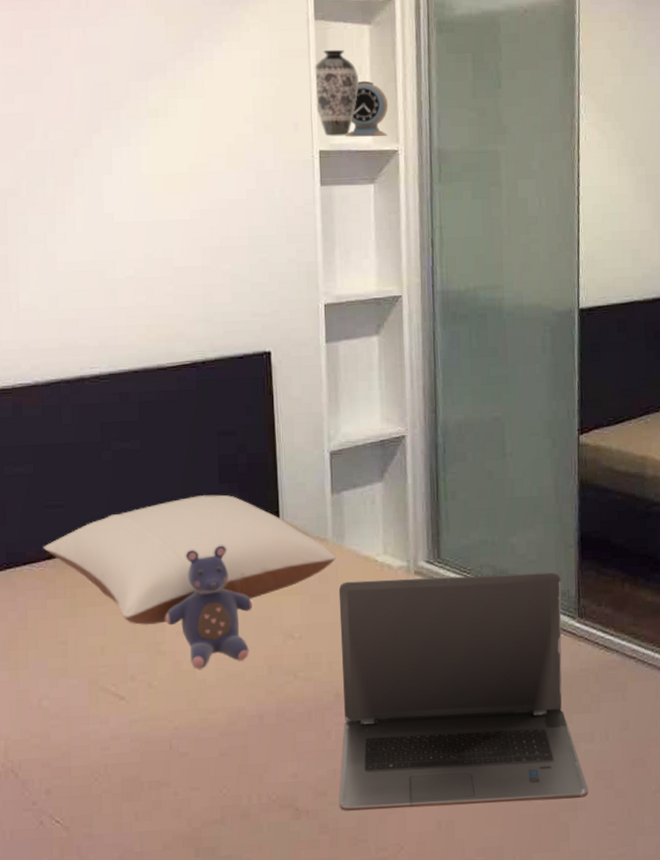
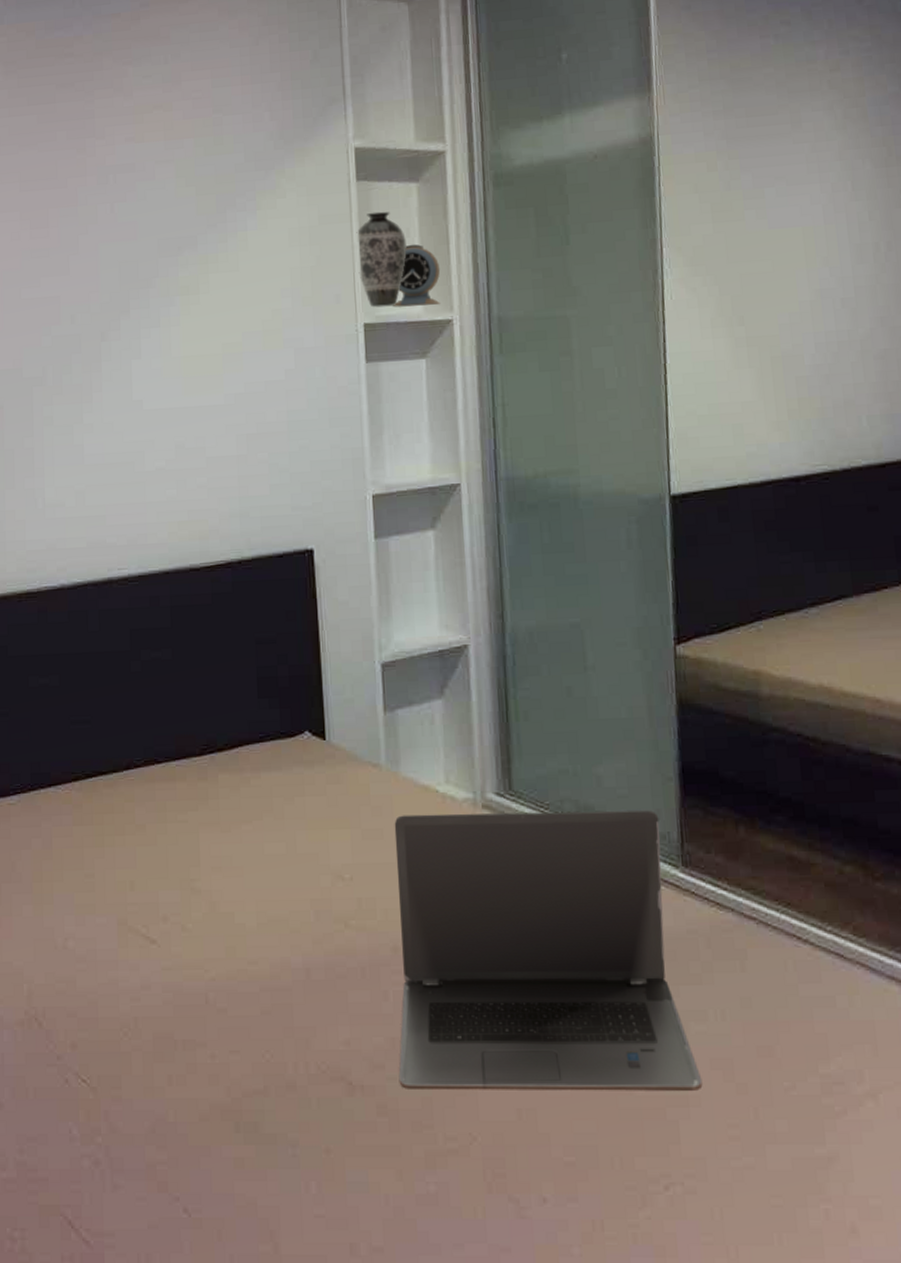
pillow: present [43,494,336,626] -> none [69,711,390,859]
teddy bear: present [165,545,254,669] -> none [200,769,298,912]

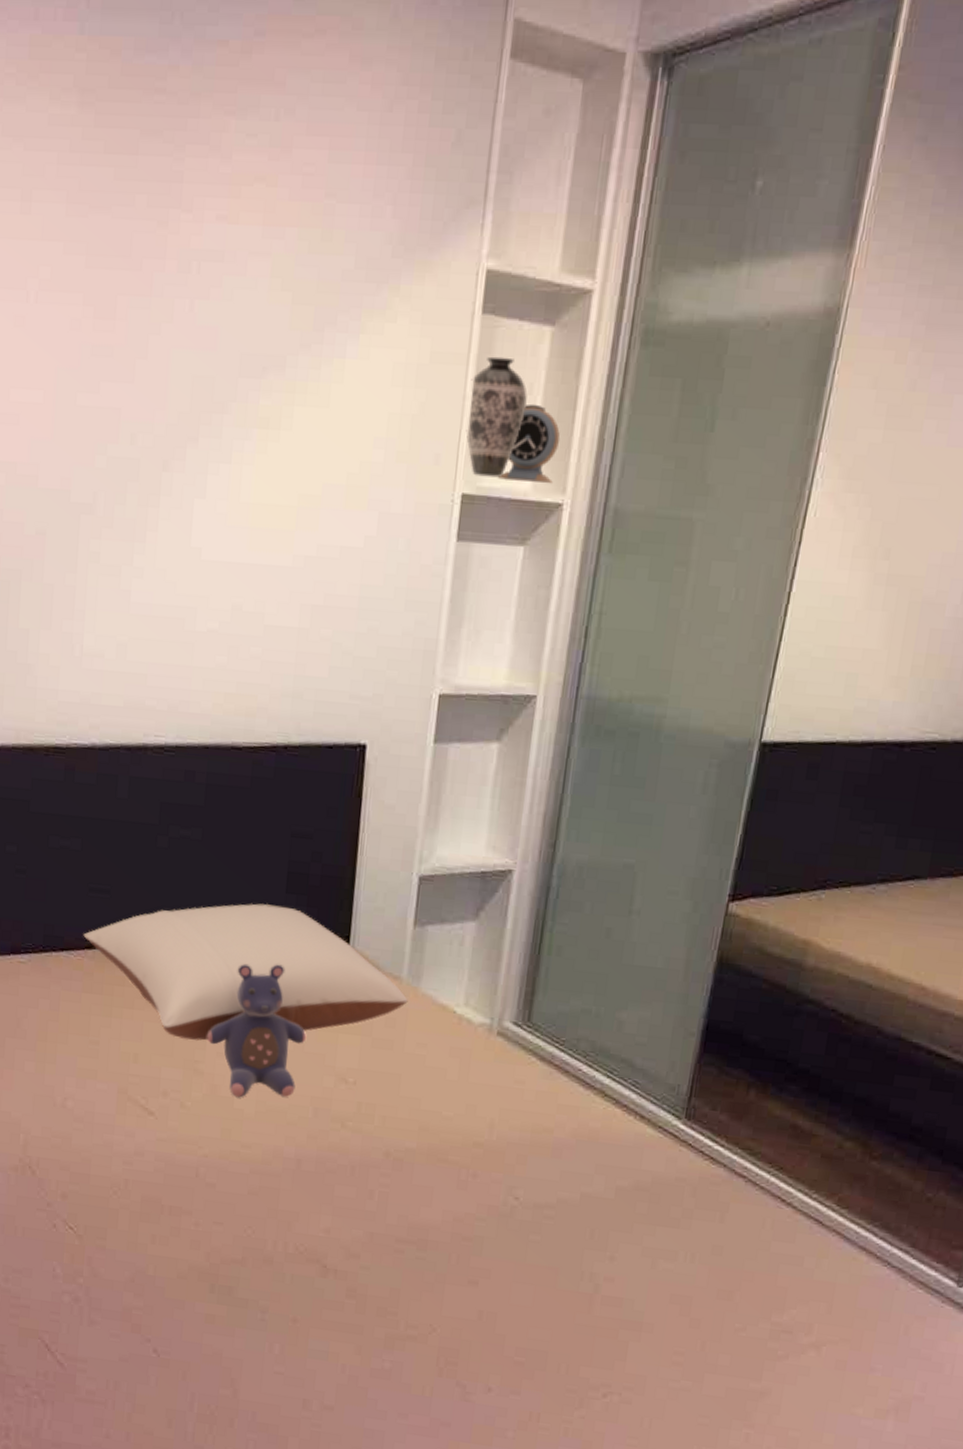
pillow: none [69,711,390,859] -> present [83,903,408,1041]
teddy bear: none [200,769,298,912] -> present [207,964,307,1098]
laptop computer: present [394,810,703,1091] -> none [371,1030,673,1319]

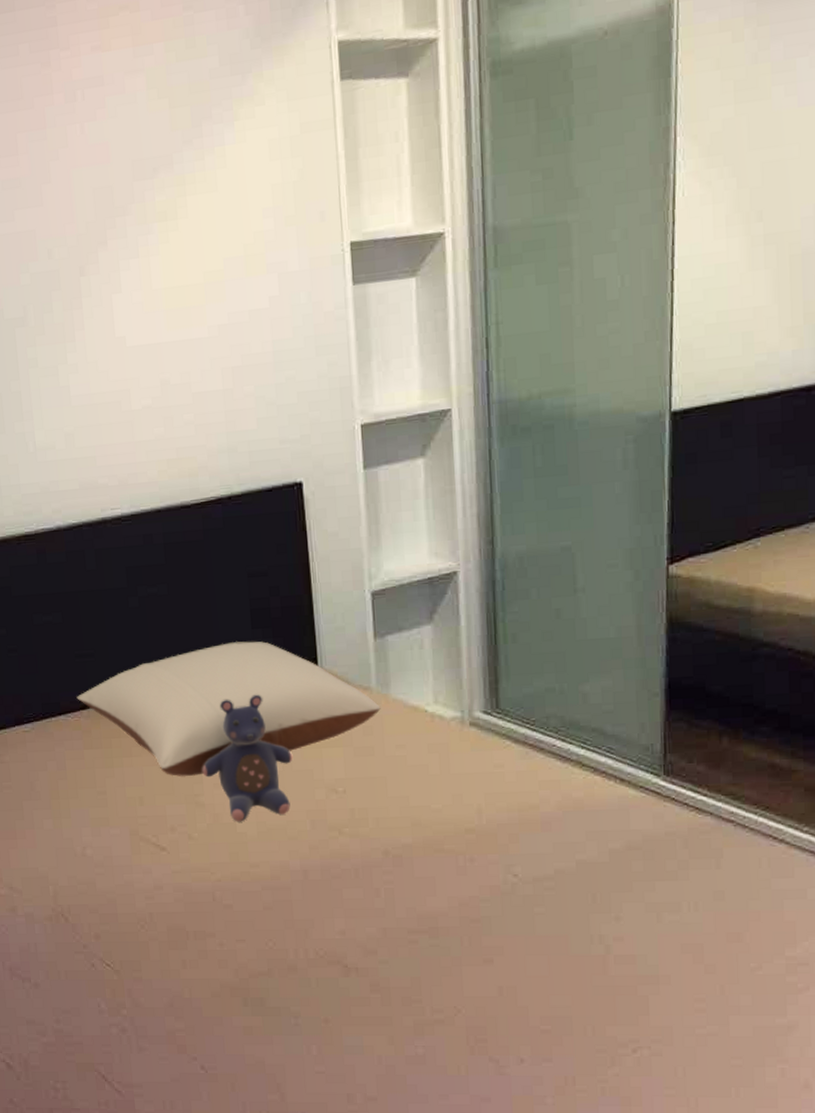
decorative vase: present [465,356,528,478] -> none [341,113,395,224]
alarm clock: present [497,403,560,483] -> none [379,149,432,223]

